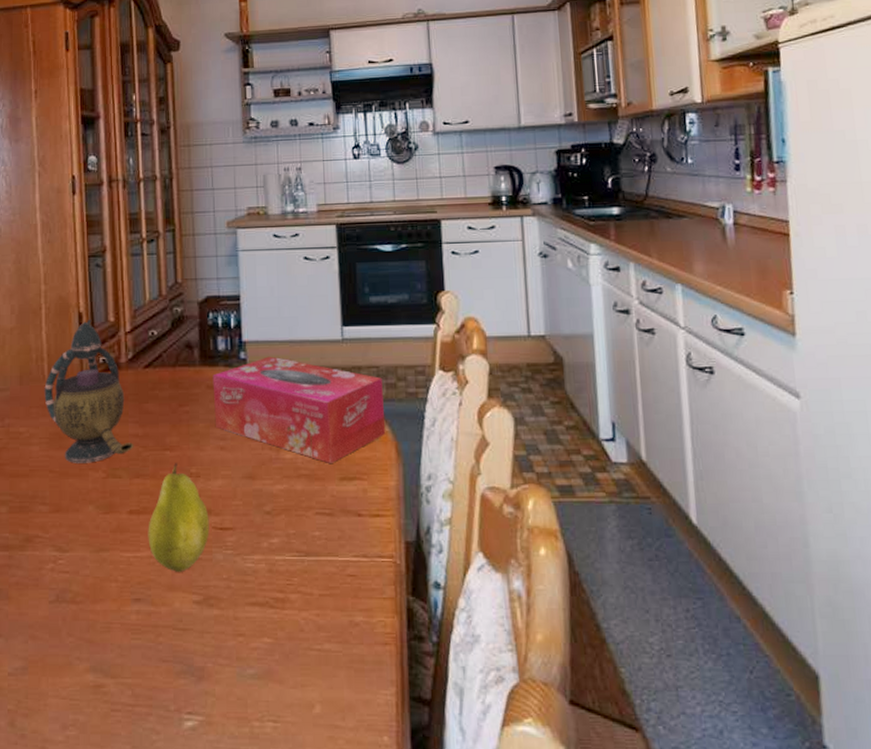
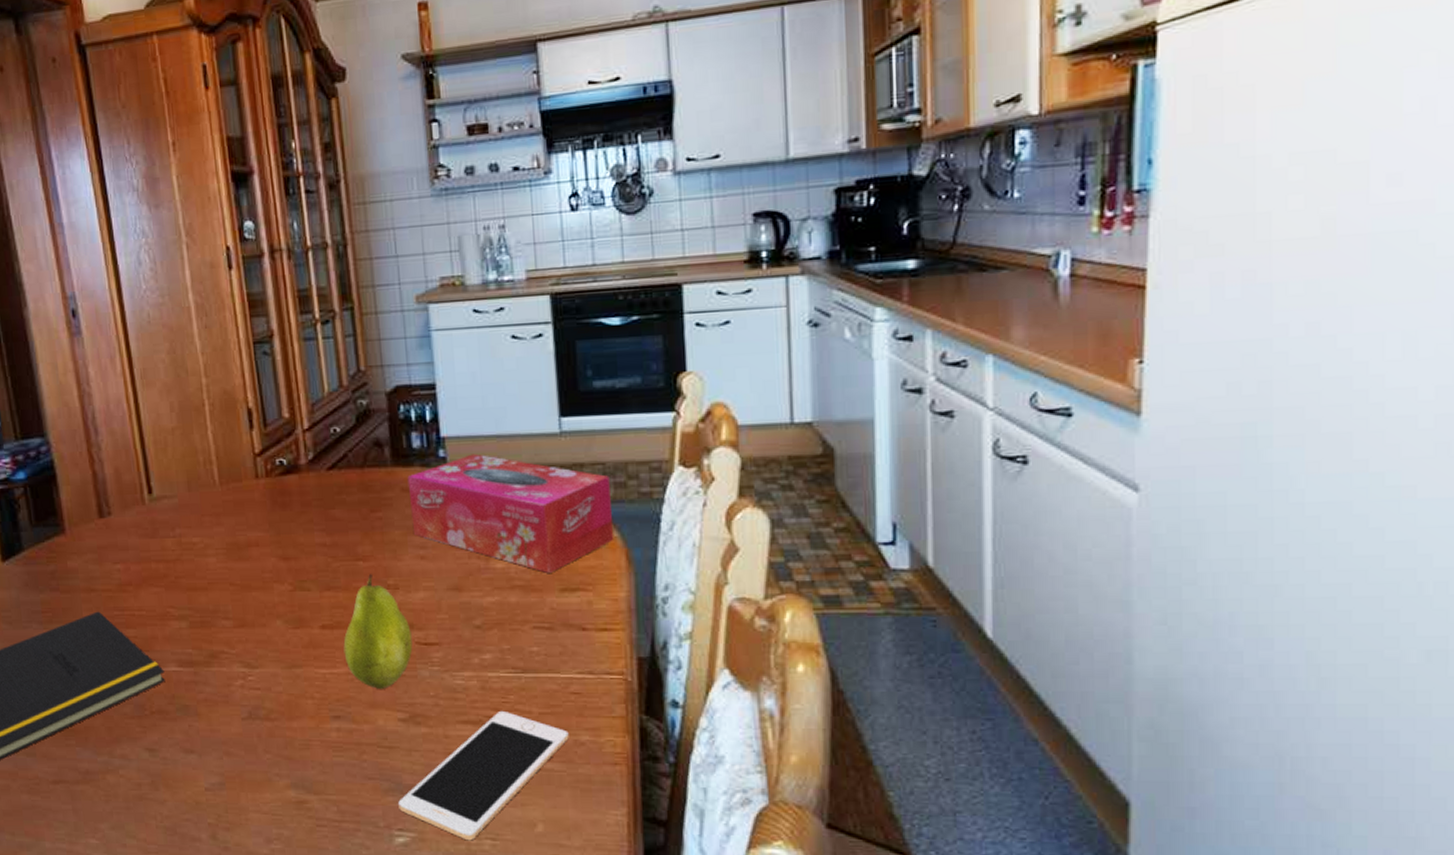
teapot: present [44,320,134,463] -> none [216,416,322,576]
cell phone: none [189,592,345,724] -> present [398,710,569,841]

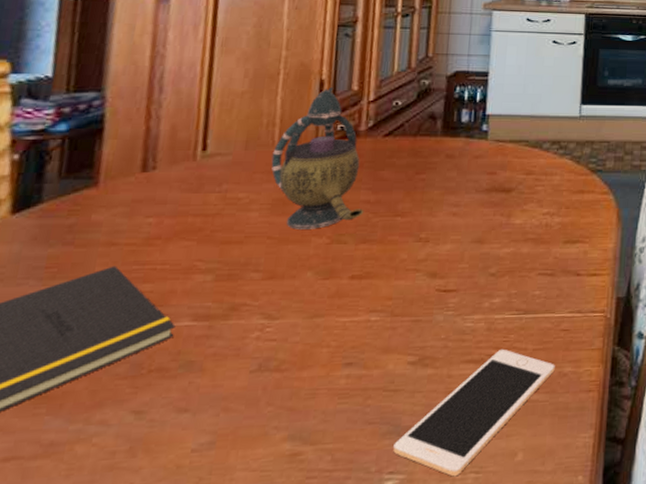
teapot: none [216,416,322,576] -> present [271,87,364,230]
fruit: present [343,574,413,689] -> none [367,228,434,335]
tissue box: present [407,453,614,574] -> none [450,129,612,229]

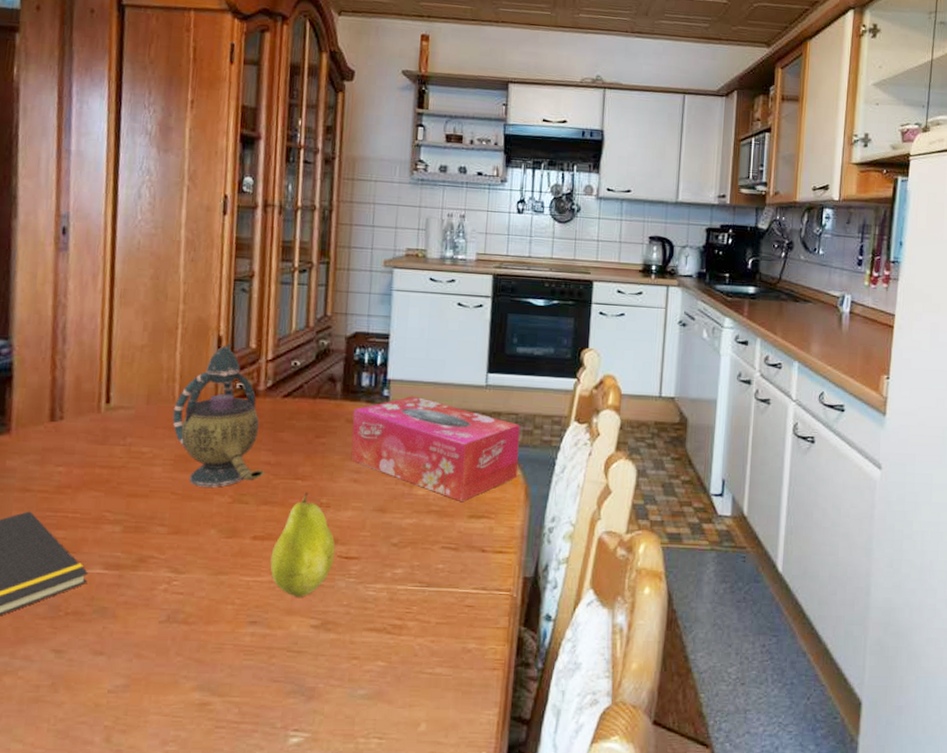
fruit: none [367,228,434,335] -> present [270,492,335,597]
cell phone: present [393,349,555,477] -> none [297,620,459,740]
tissue box: none [450,129,612,229] -> present [350,396,520,503]

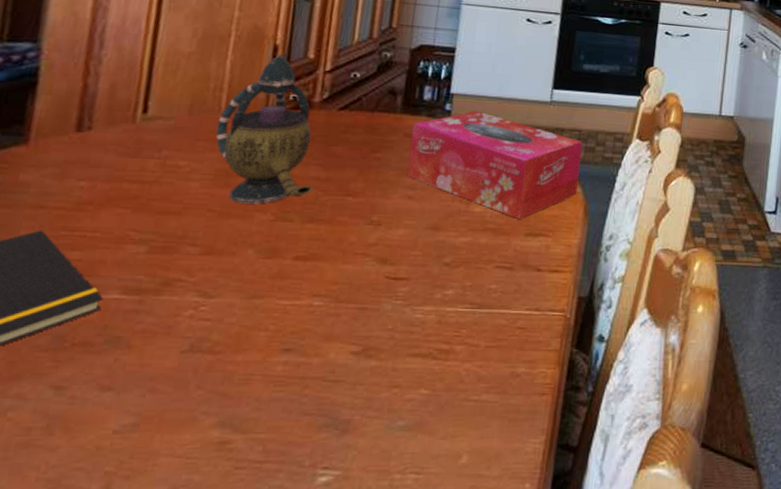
fruit: present [270,492,335,597] -> none [311,210,384,322]

